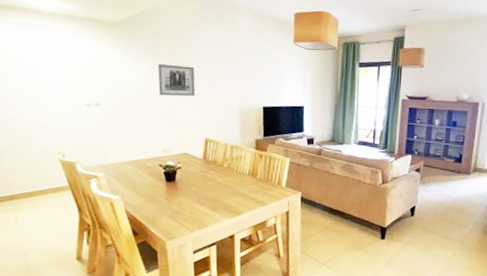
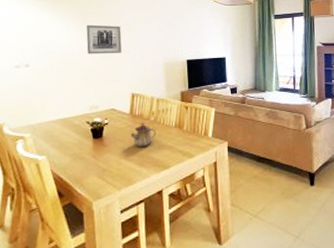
teapot: none [203,168,230,193] -> present [130,122,157,147]

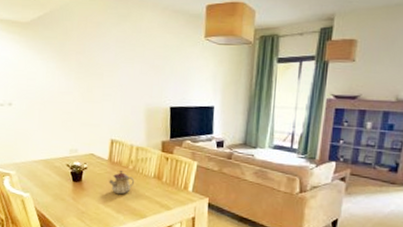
wall art: present [86,24,123,54] -> none [66,63,103,96]

